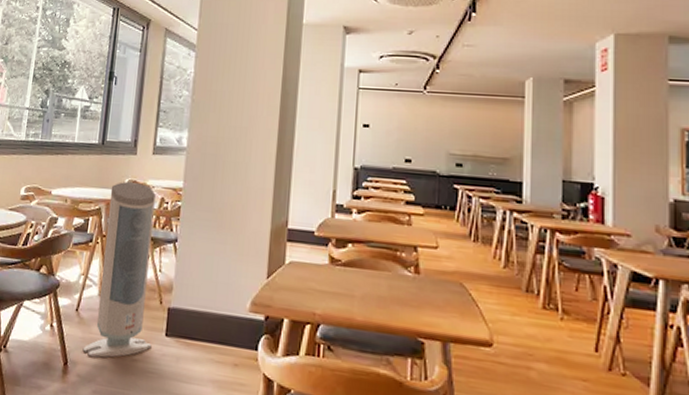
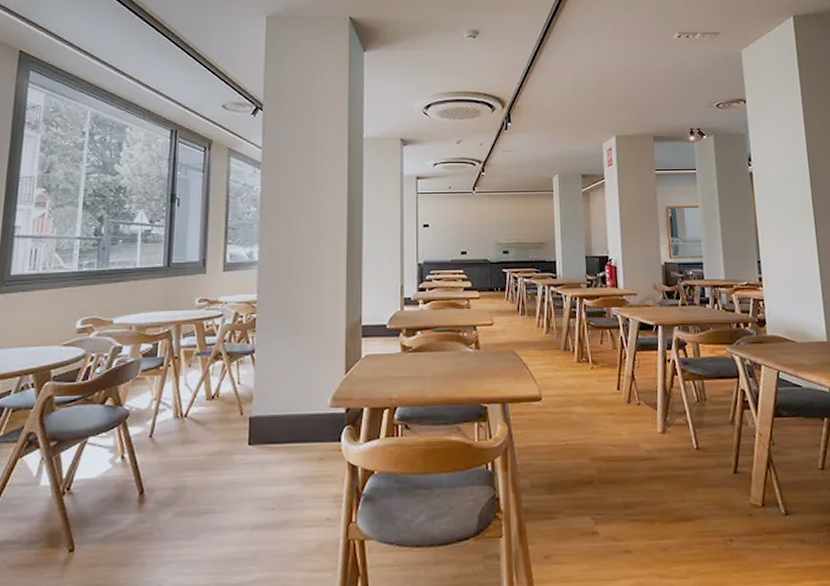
air purifier: present [82,181,156,358] -> none [160,300,235,480]

